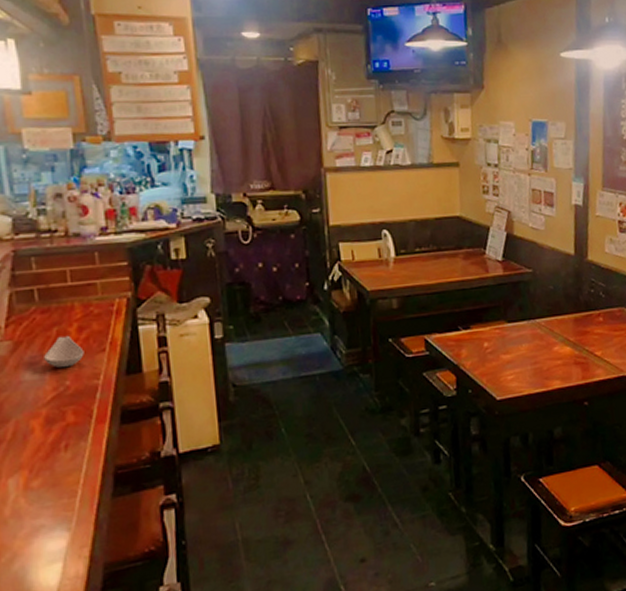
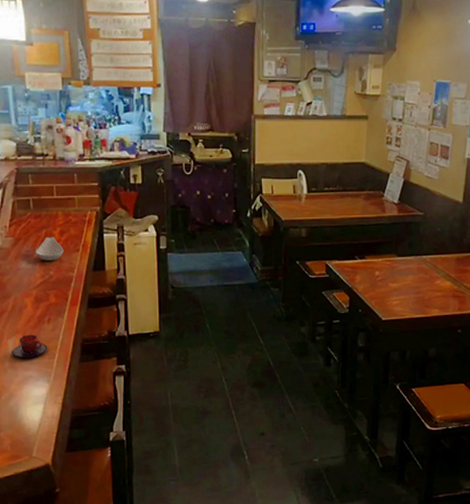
teacup: none [14,467,67,502] -> present [12,334,48,358]

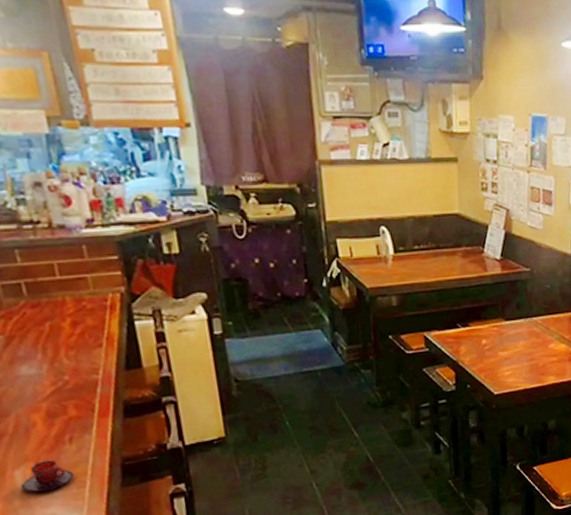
spoon rest: present [36,237,64,261] -> none [39,330,81,364]

